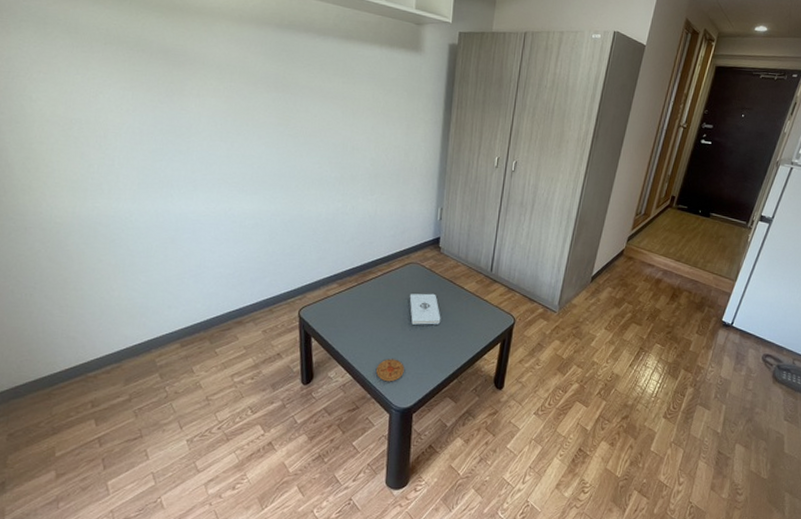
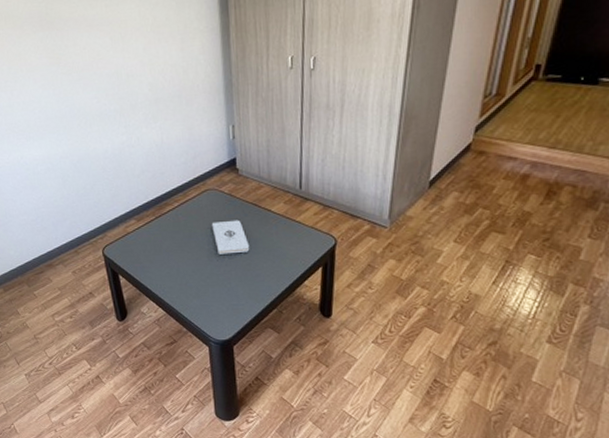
coaster: present [376,359,404,382] -> none [188,291,218,315]

